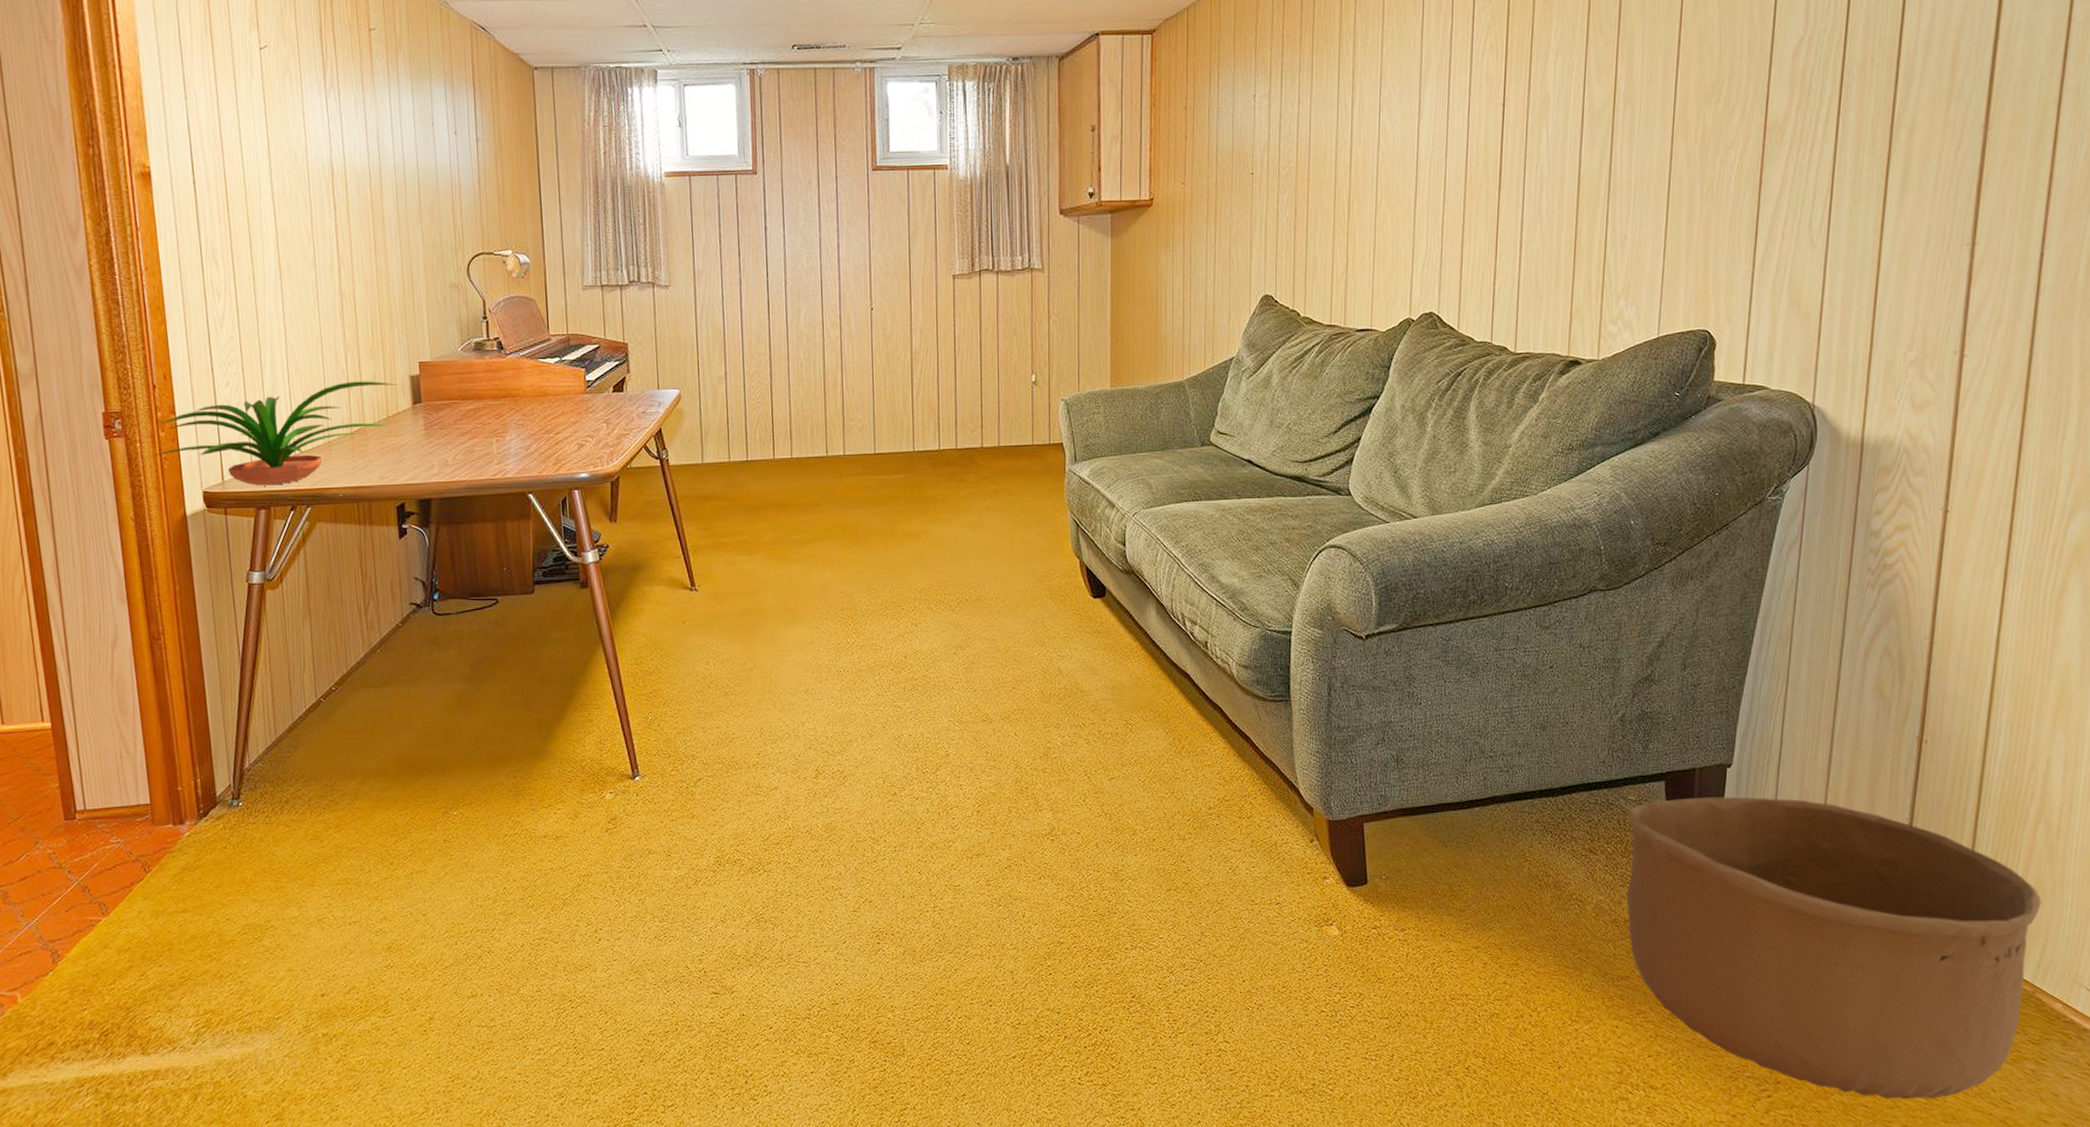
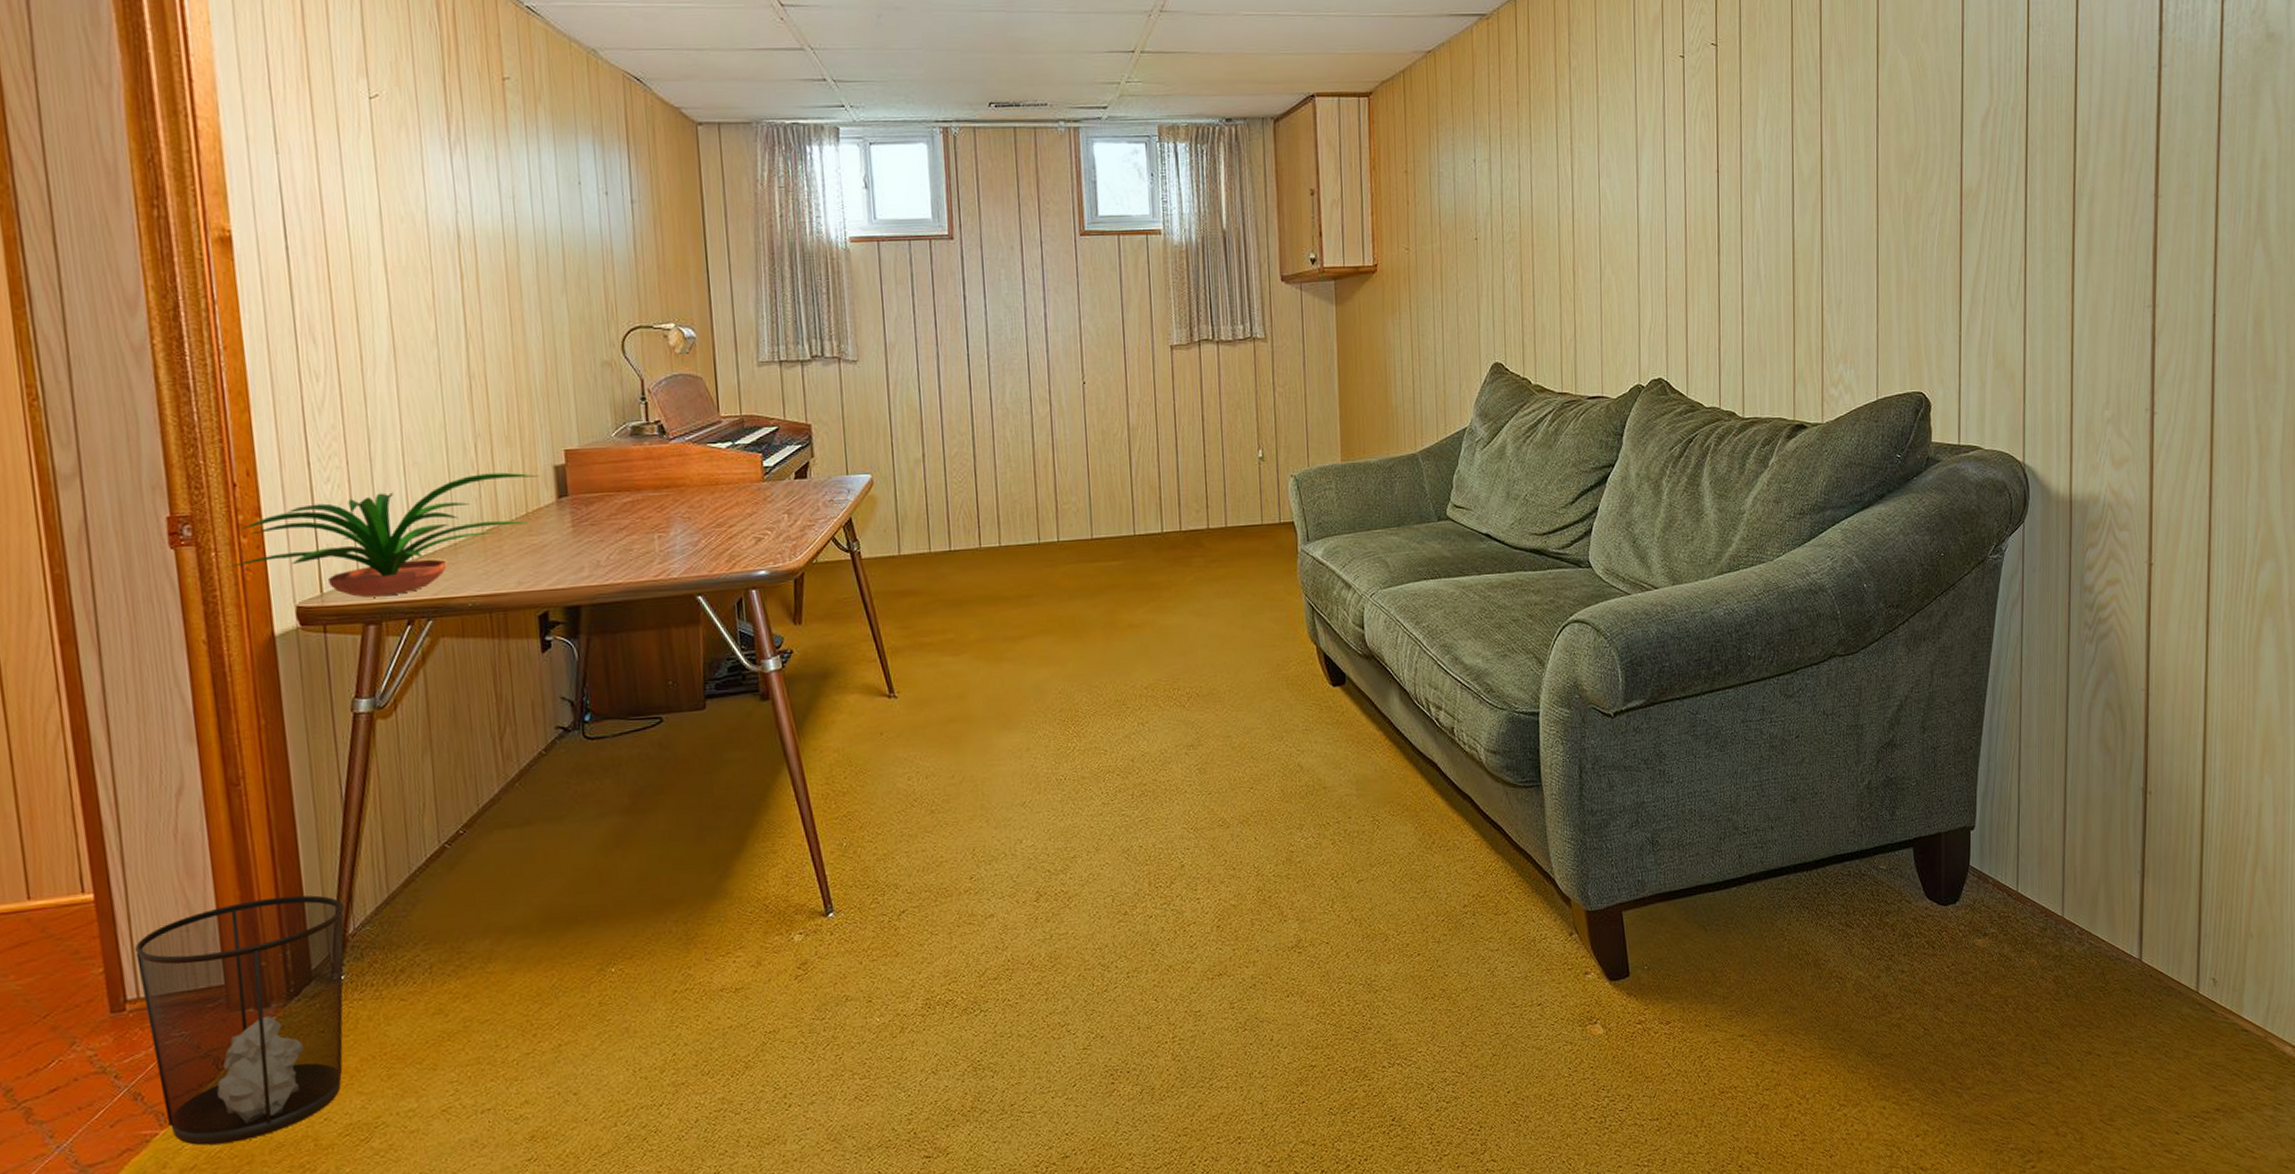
waste bin: none [82,734,242,933] -> present [135,895,345,1146]
basket: present [1626,796,2042,1099] -> none [1880,858,2265,1159]

